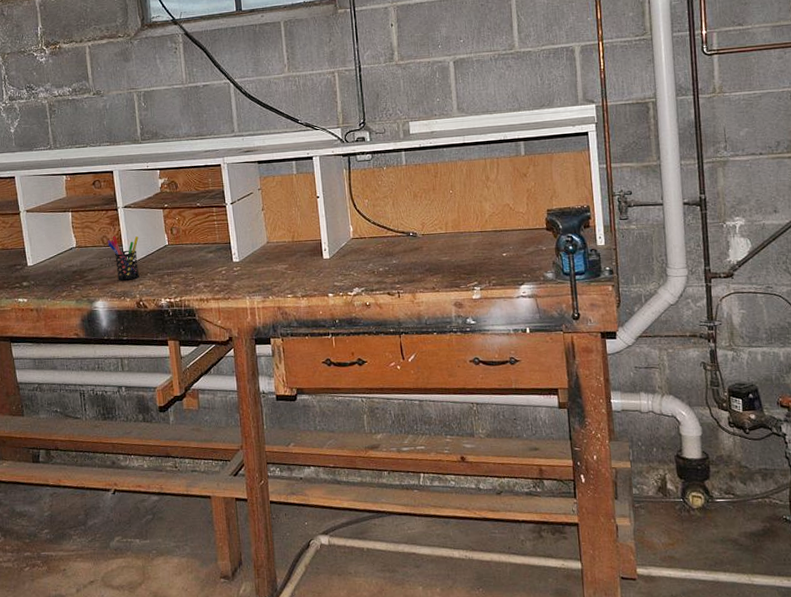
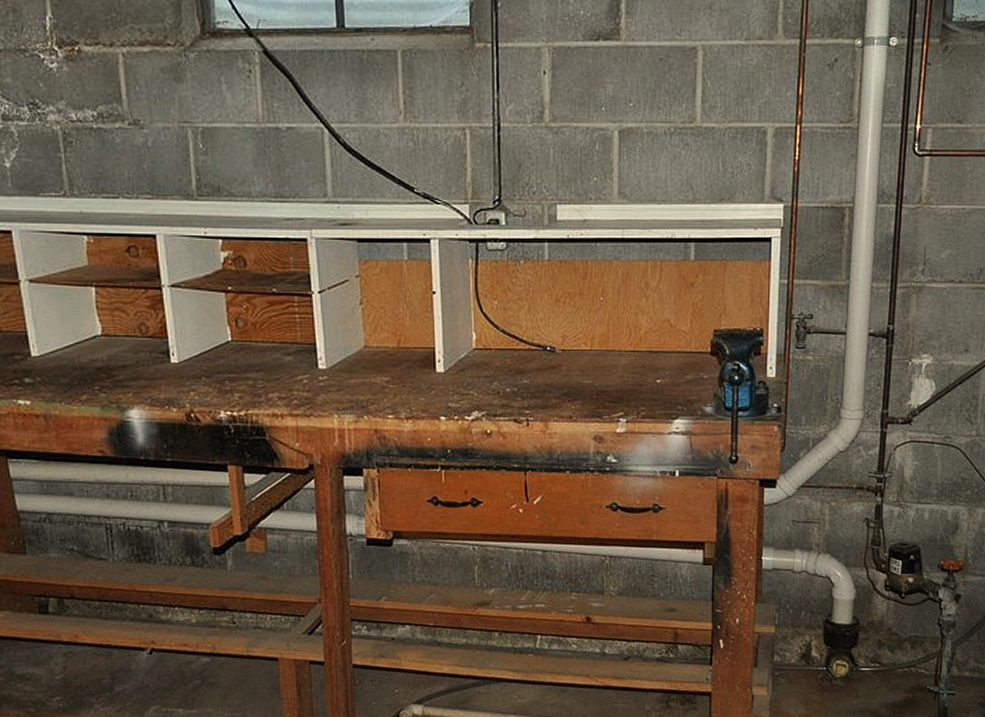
pen holder: present [107,236,140,281] -> none [145,323,191,384]

